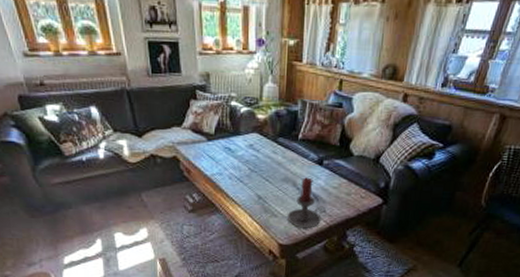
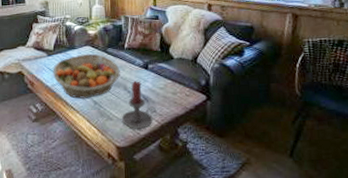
fruit basket: none [213,141,291,192] -> present [53,53,120,99]

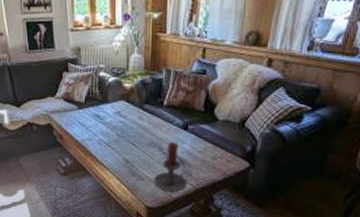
fruit basket: present [53,53,120,99] -> none [83,109,156,156]

